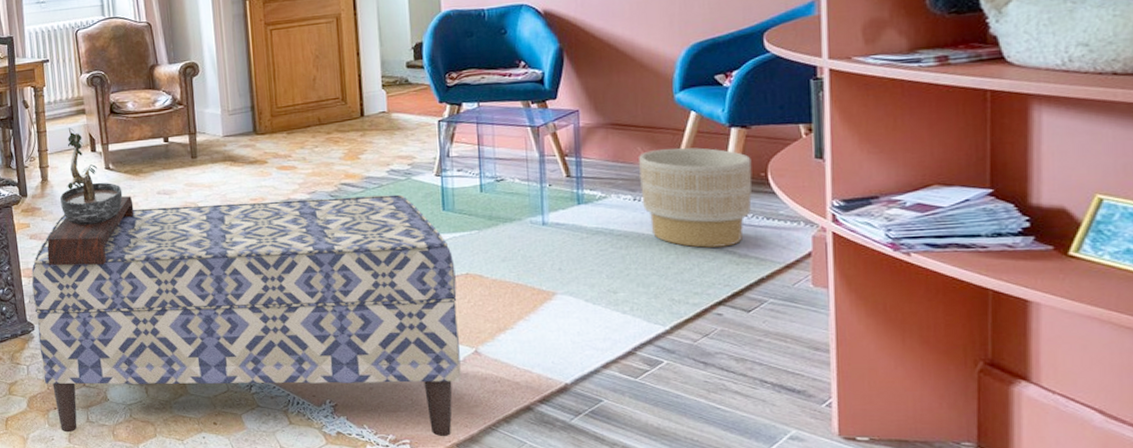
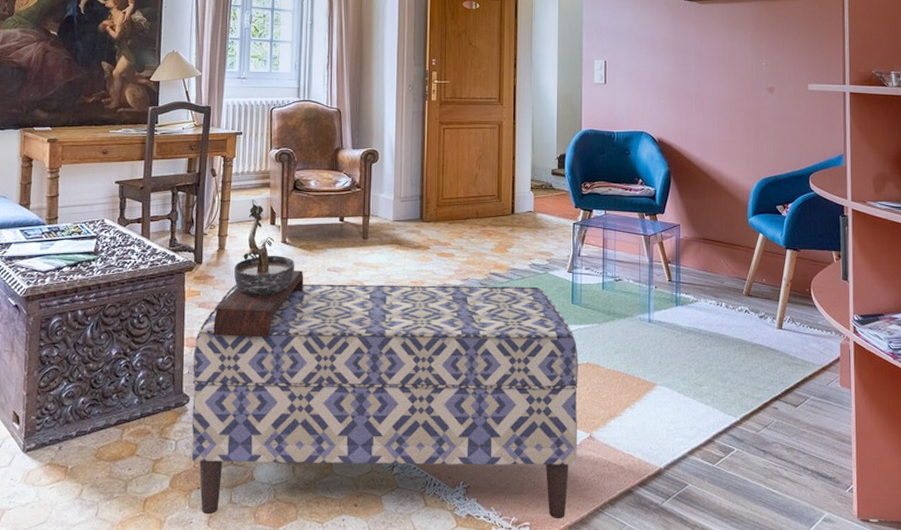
planter: present [639,148,752,248] -> none [722,263,800,349]

